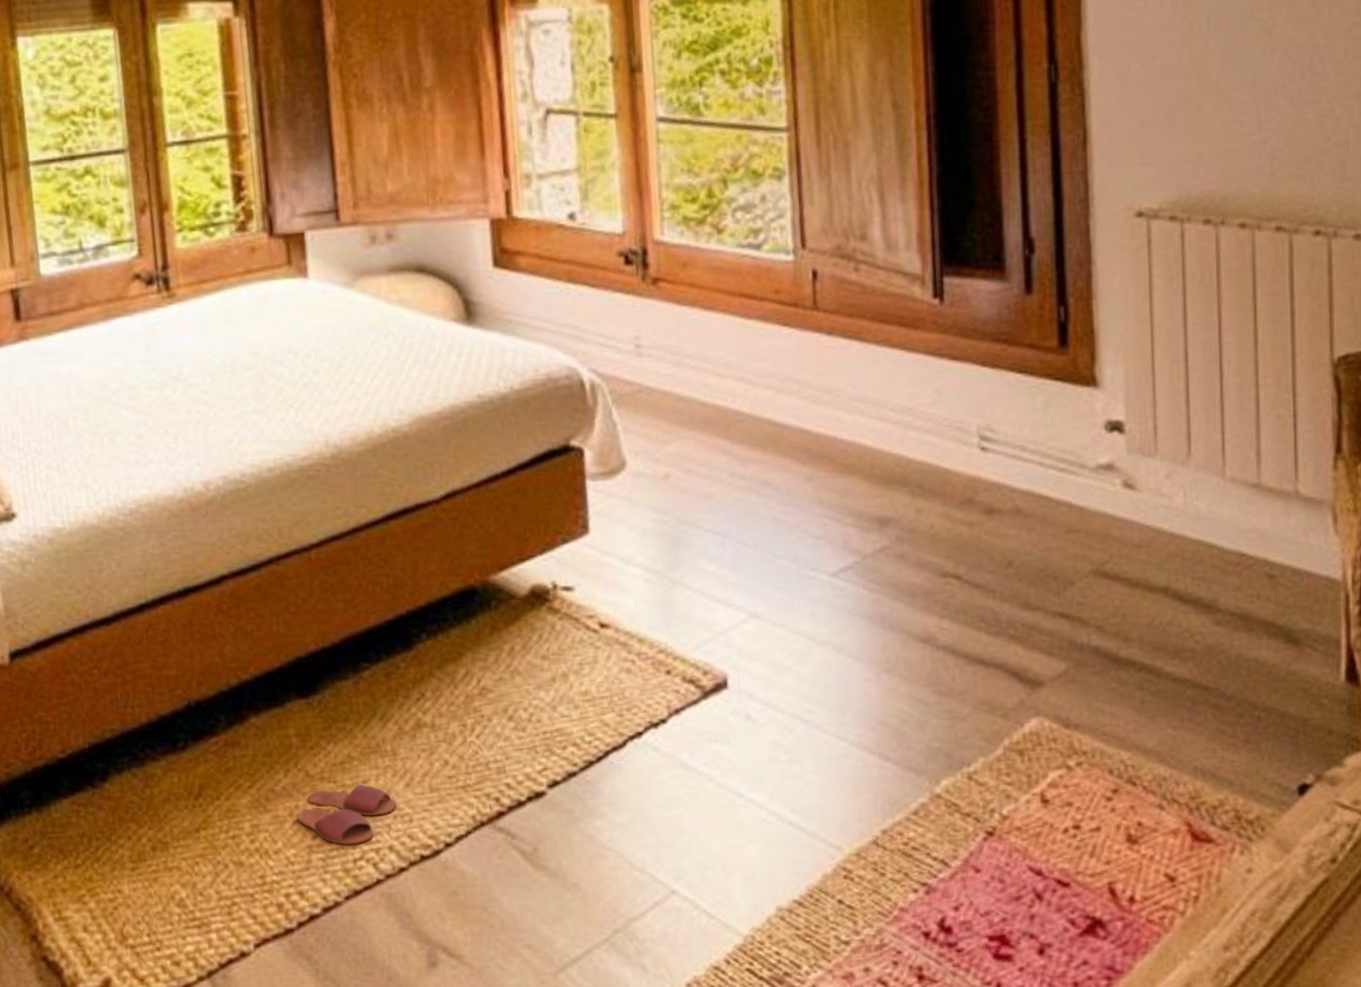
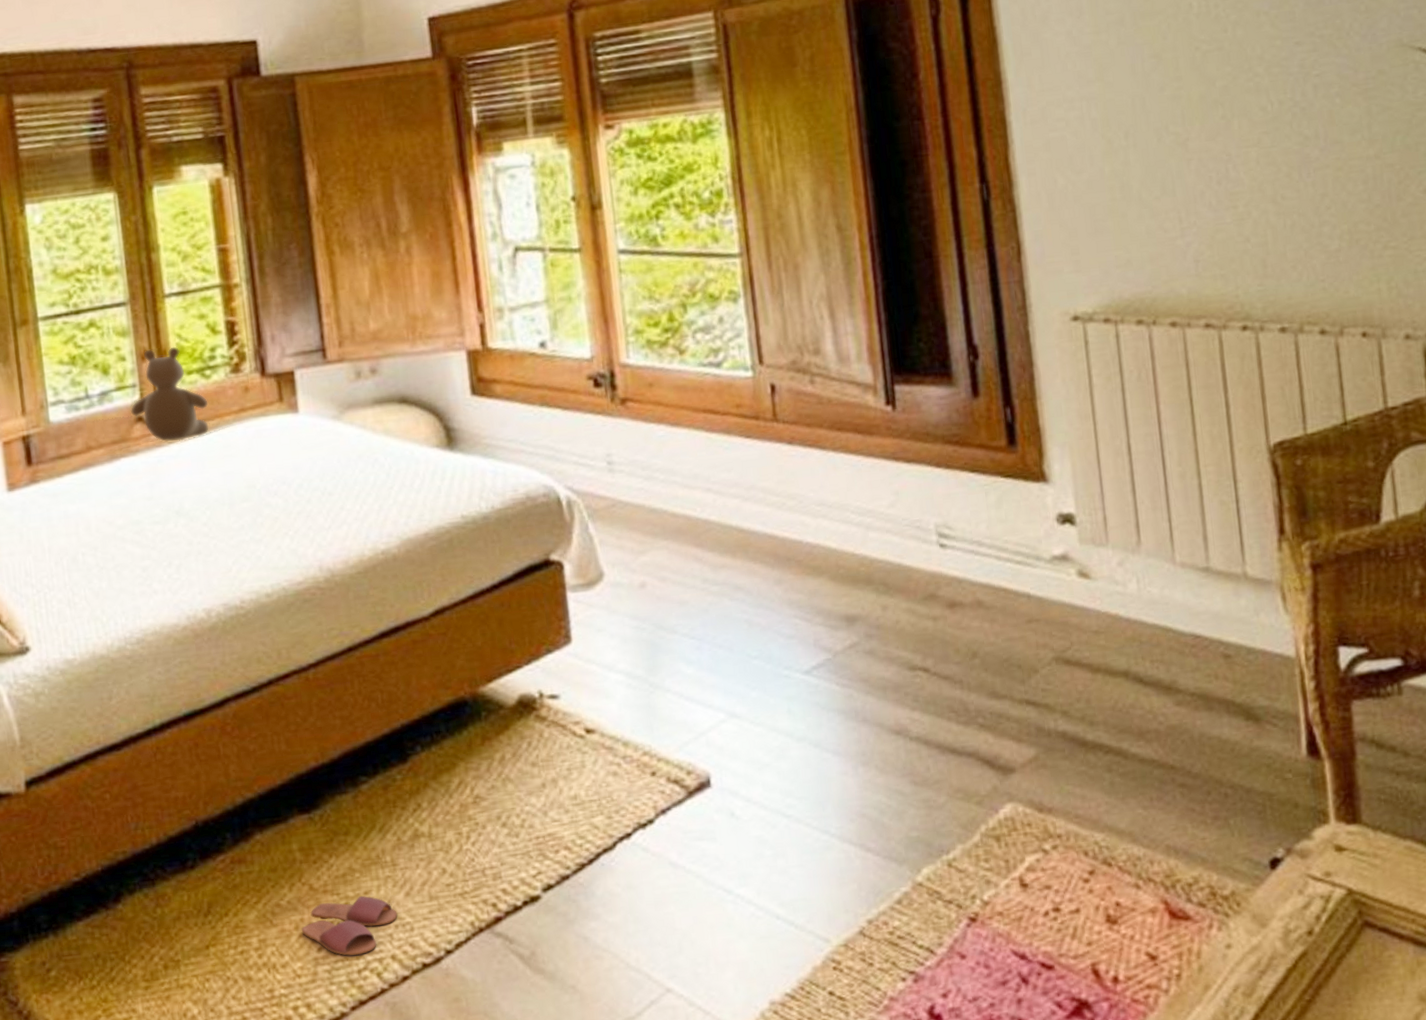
bear: none [127,200,212,303] -> present [130,346,209,442]

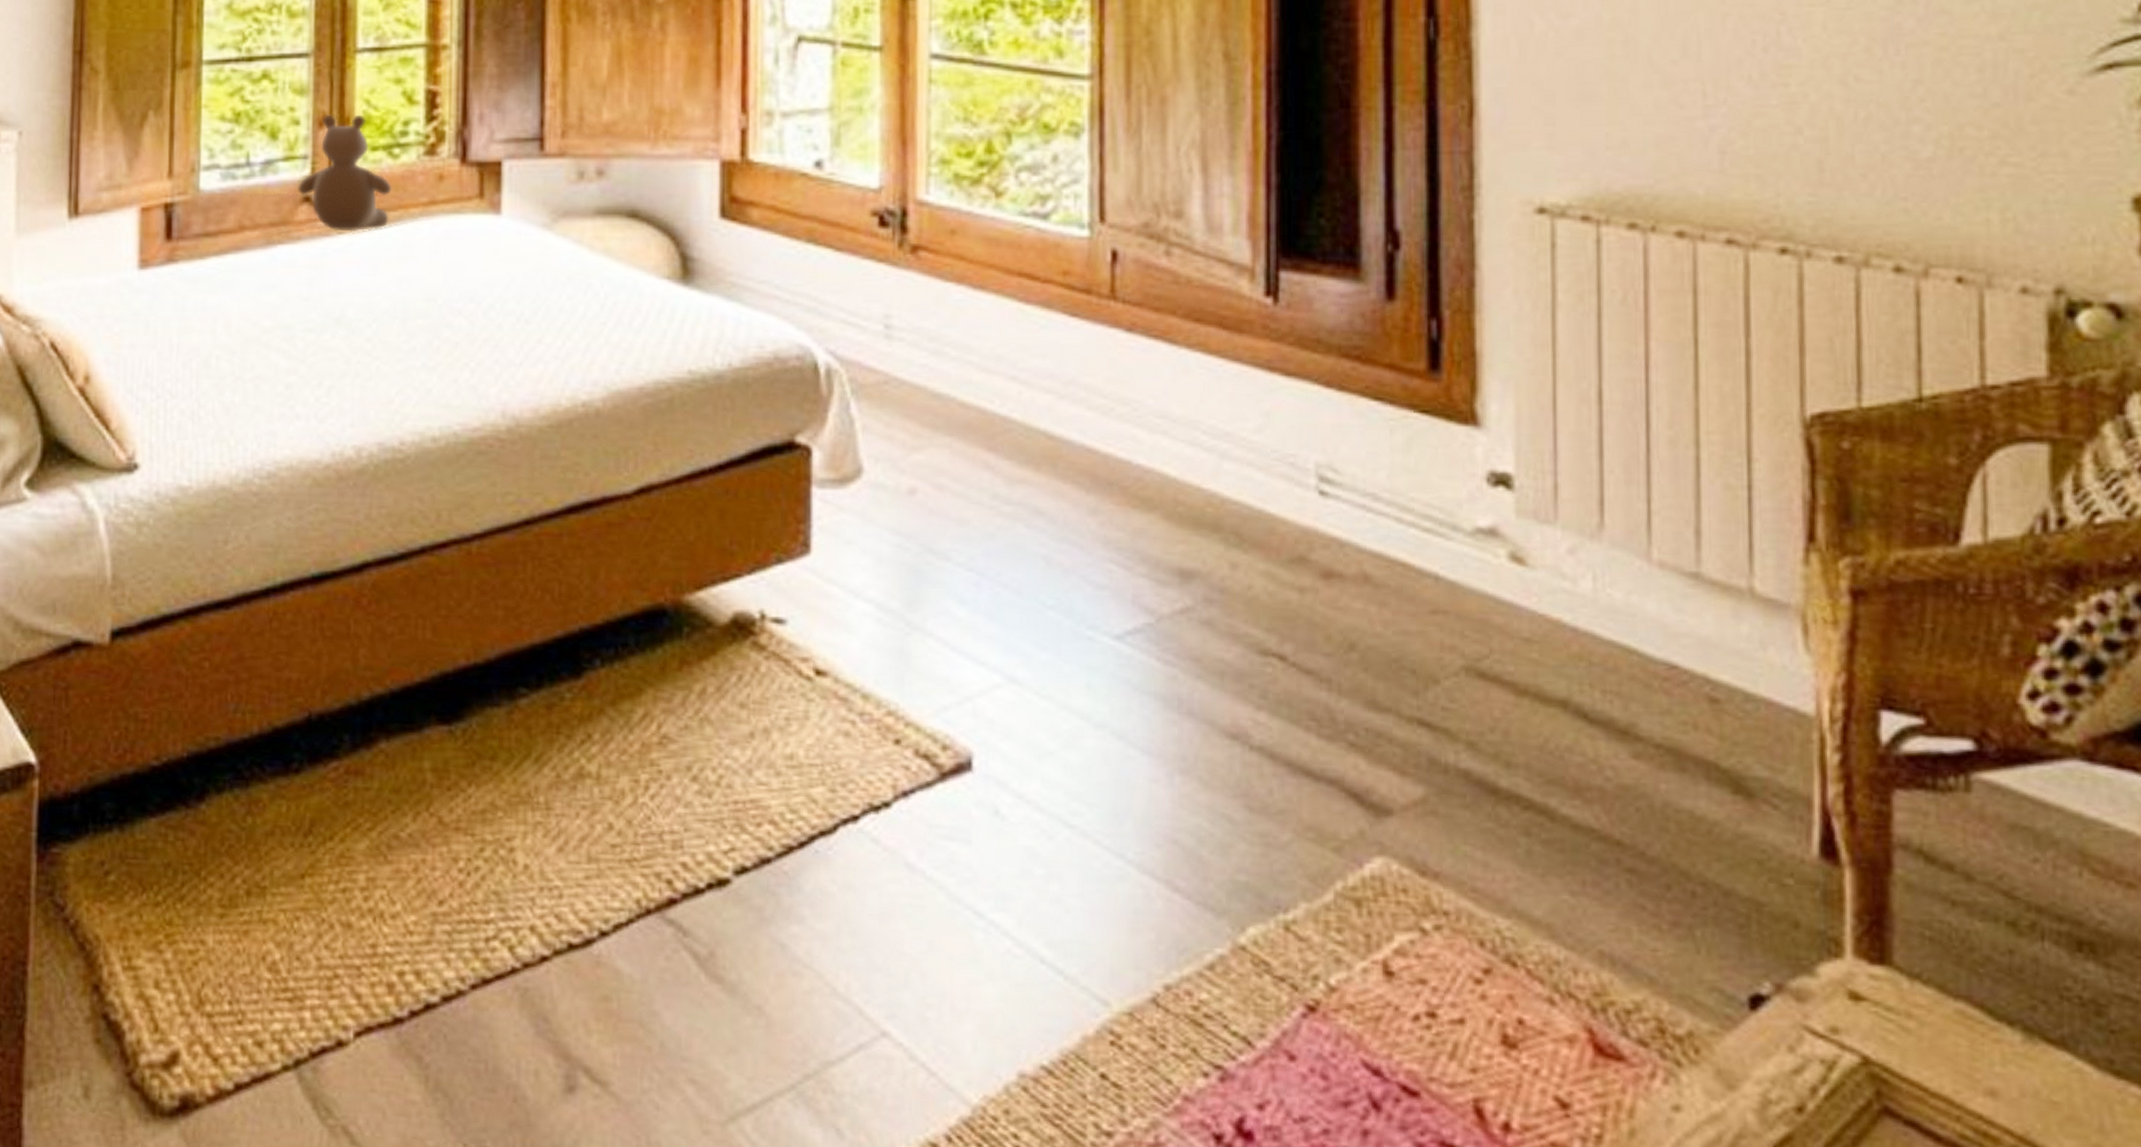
slippers: present [302,895,398,956] -> none [422,841,545,919]

